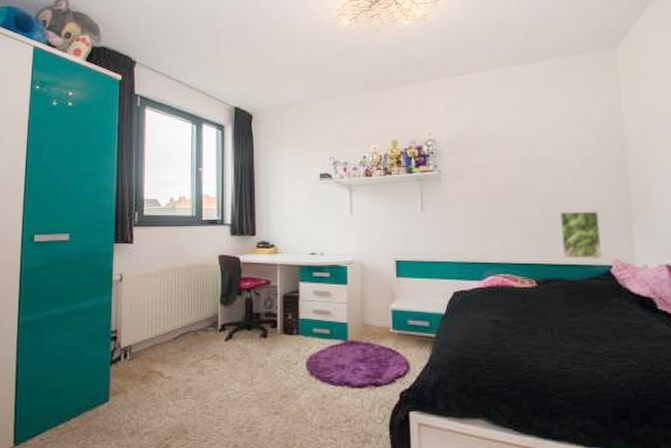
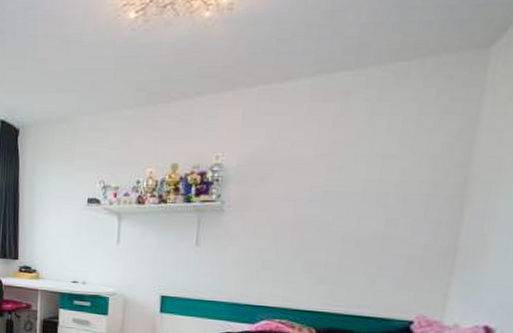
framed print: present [558,211,603,259] -> none [354,256,412,313]

